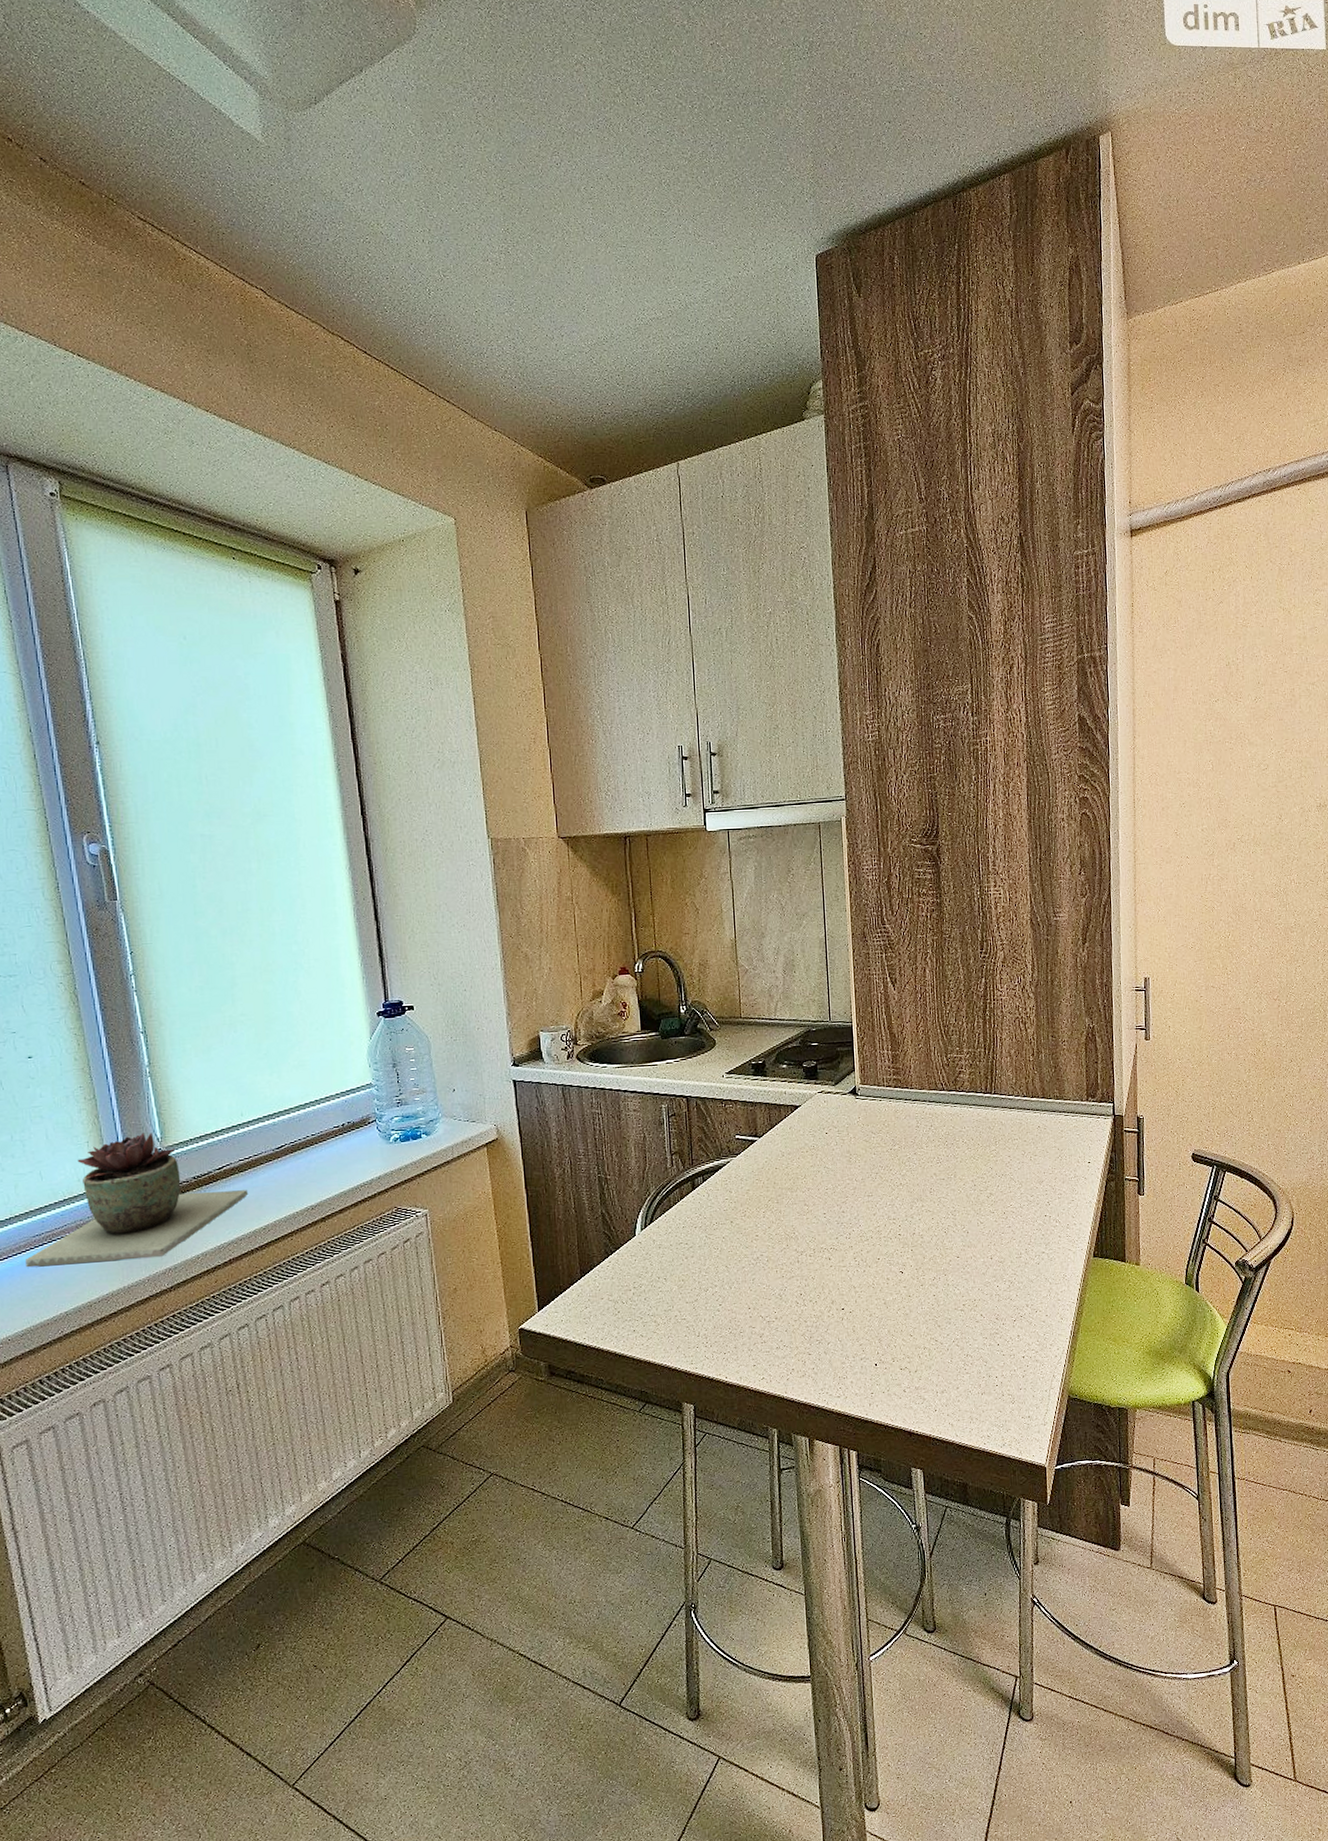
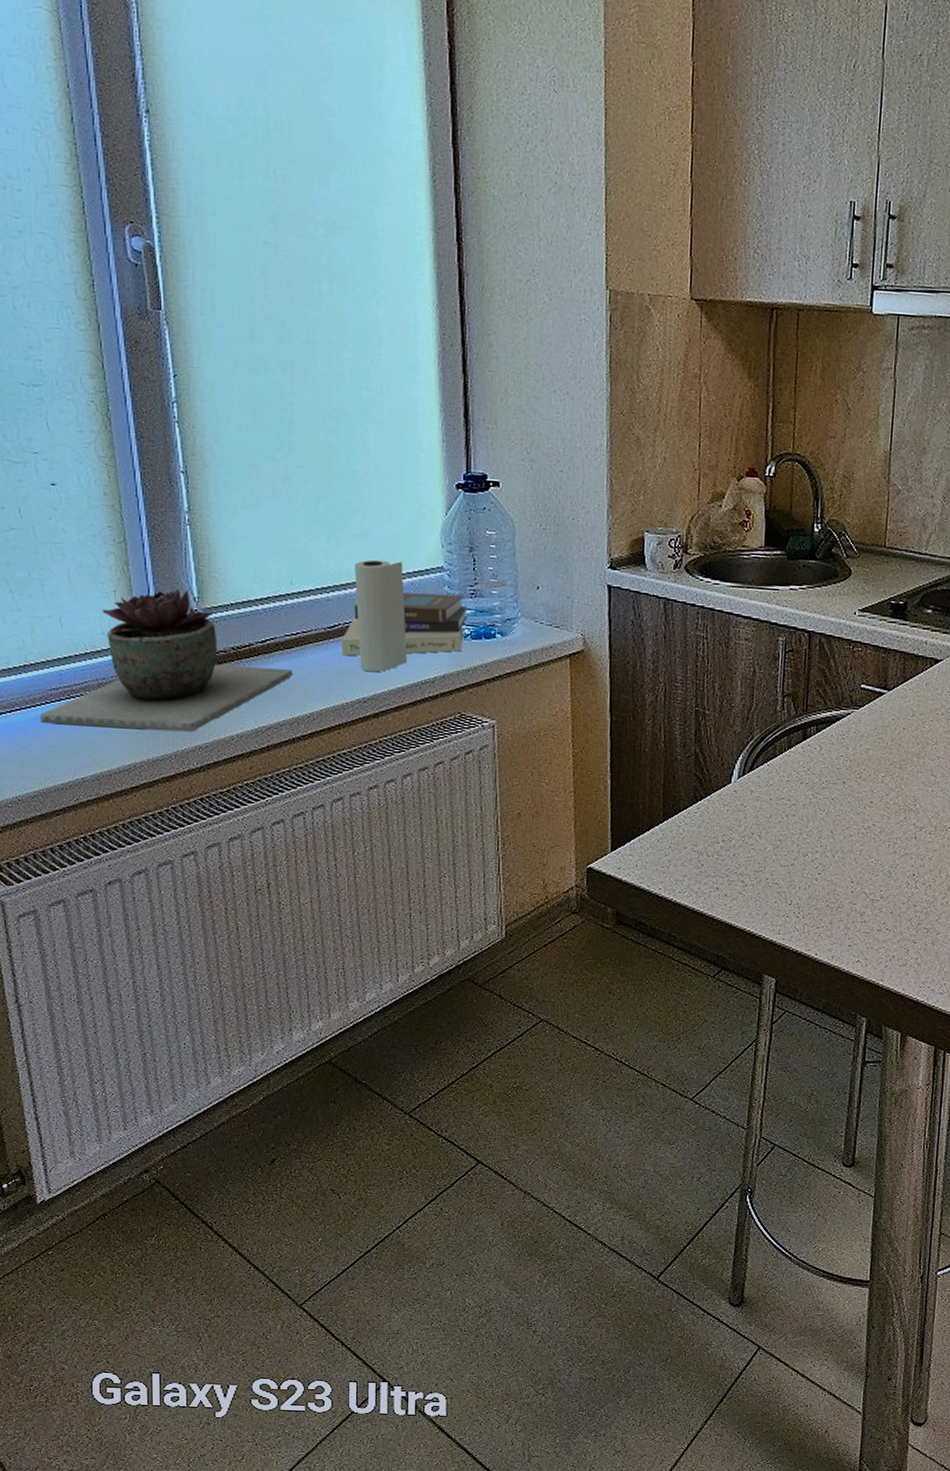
books: none [288,1105,396,1171] -> present [340,593,468,656]
paper towel roll: none [295,1083,346,1183] -> present [355,559,407,673]

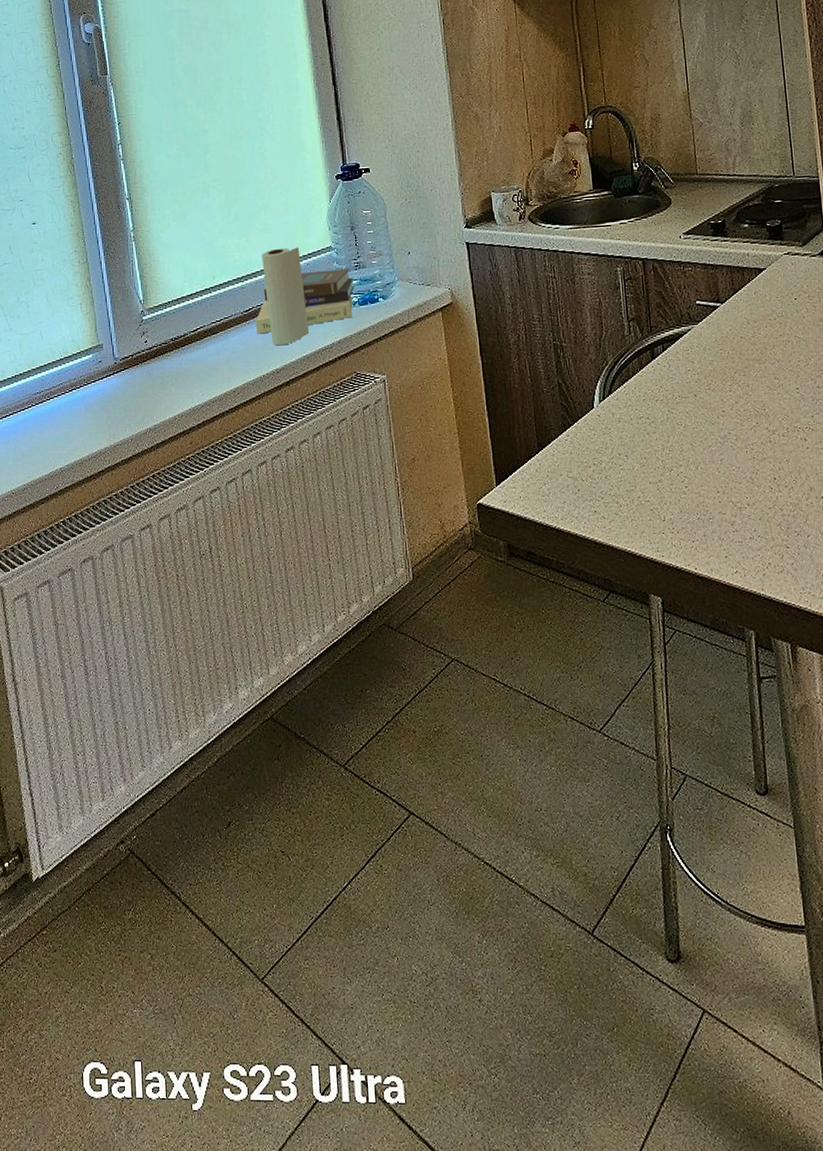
succulent plant: present [39,589,293,732] -> none [27,295,220,424]

